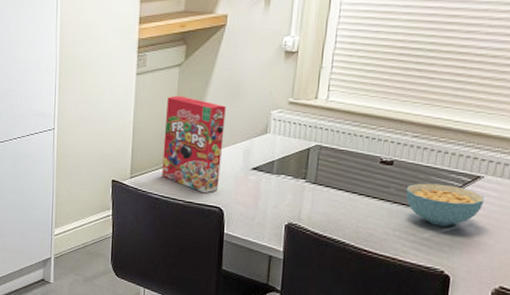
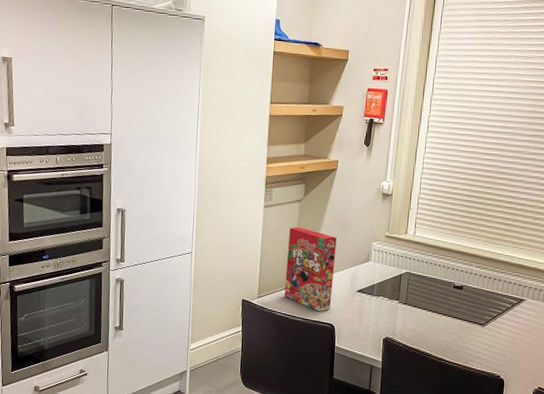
cereal bowl: present [405,183,485,226] -> none [472,304,527,339]

